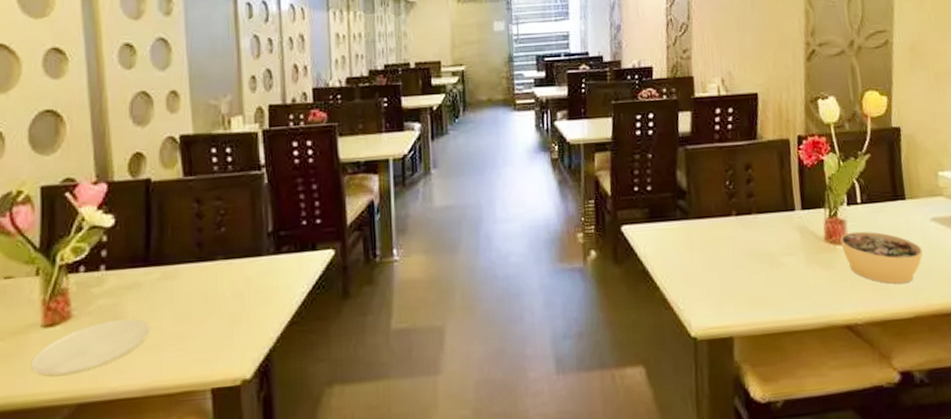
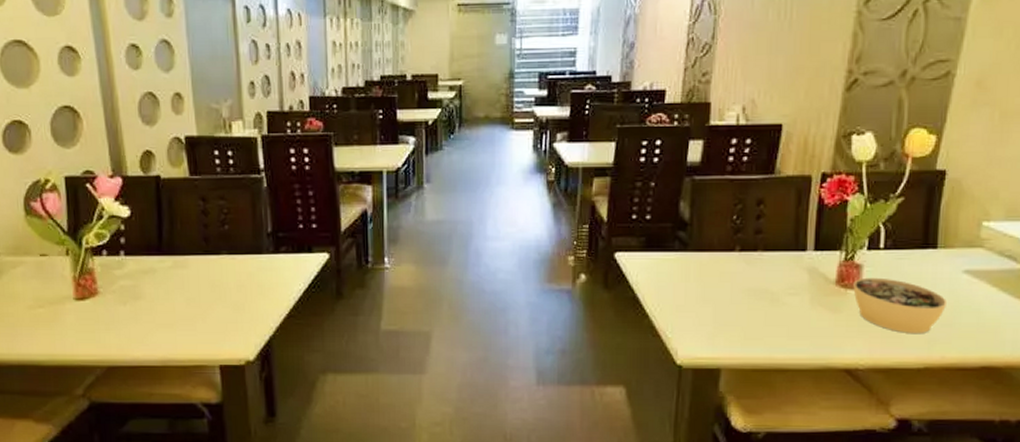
plate: present [31,318,150,377] -> none [67,299,165,342]

